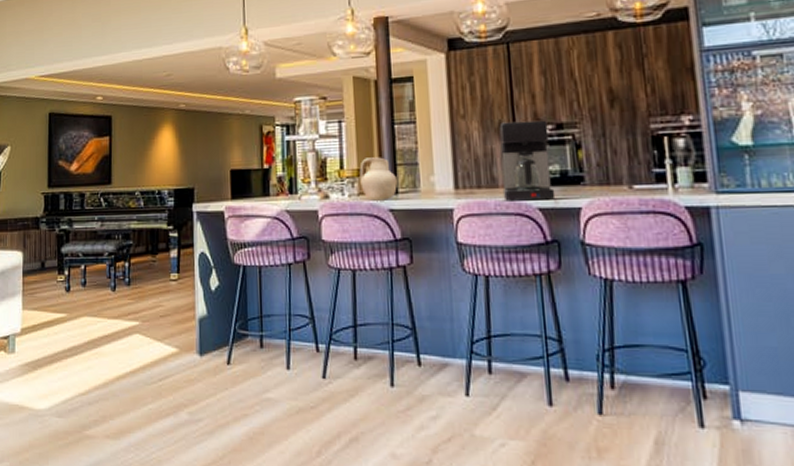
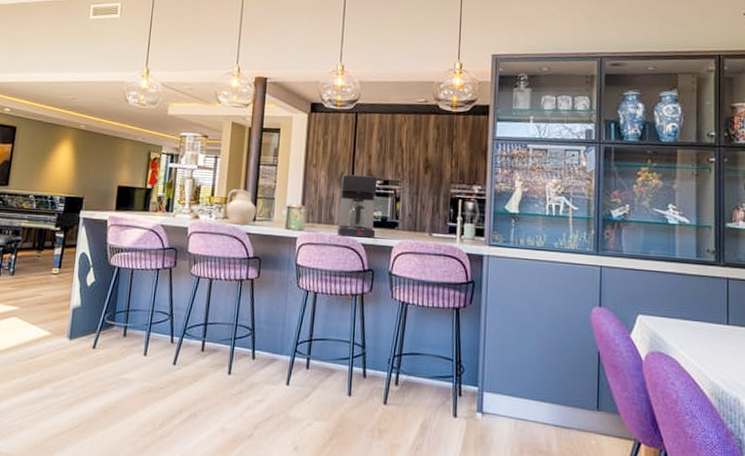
canister: none [434,166,462,200] -> present [285,203,306,231]

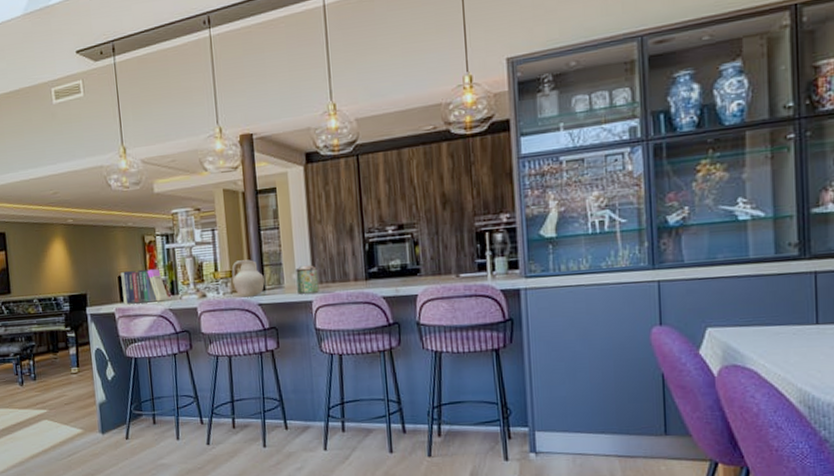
books: none [118,182,163,216] -> present [120,269,169,305]
coffee maker: present [336,174,378,238] -> none [350,222,397,292]

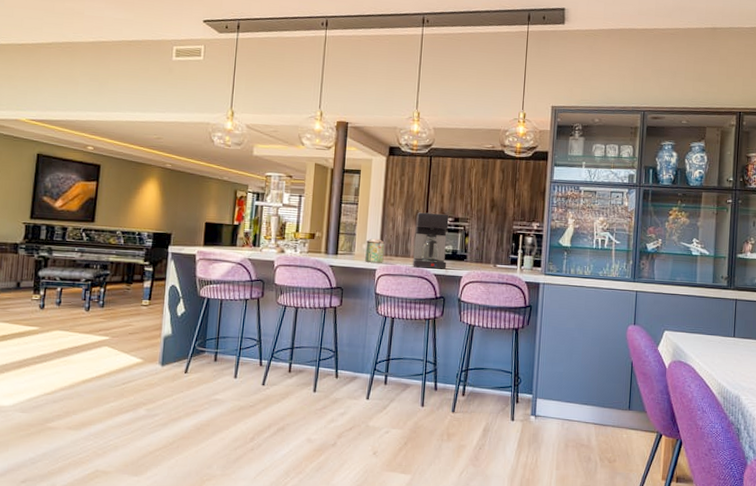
books: present [120,269,169,305] -> none [206,218,250,251]
ceramic pitcher: present [231,259,265,298] -> none [310,225,338,259]
coffee maker: none [350,222,397,292] -> present [412,212,449,269]

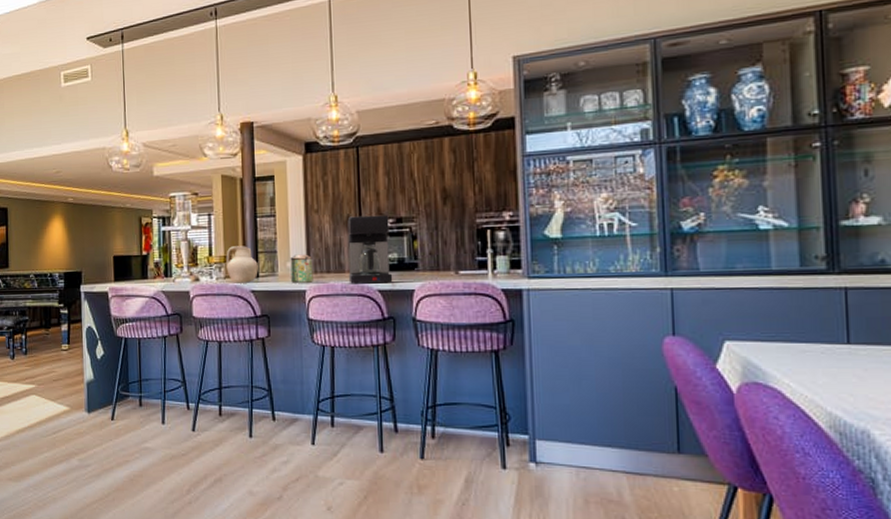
ceramic pitcher: none [310,225,338,259] -> present [226,246,258,283]

